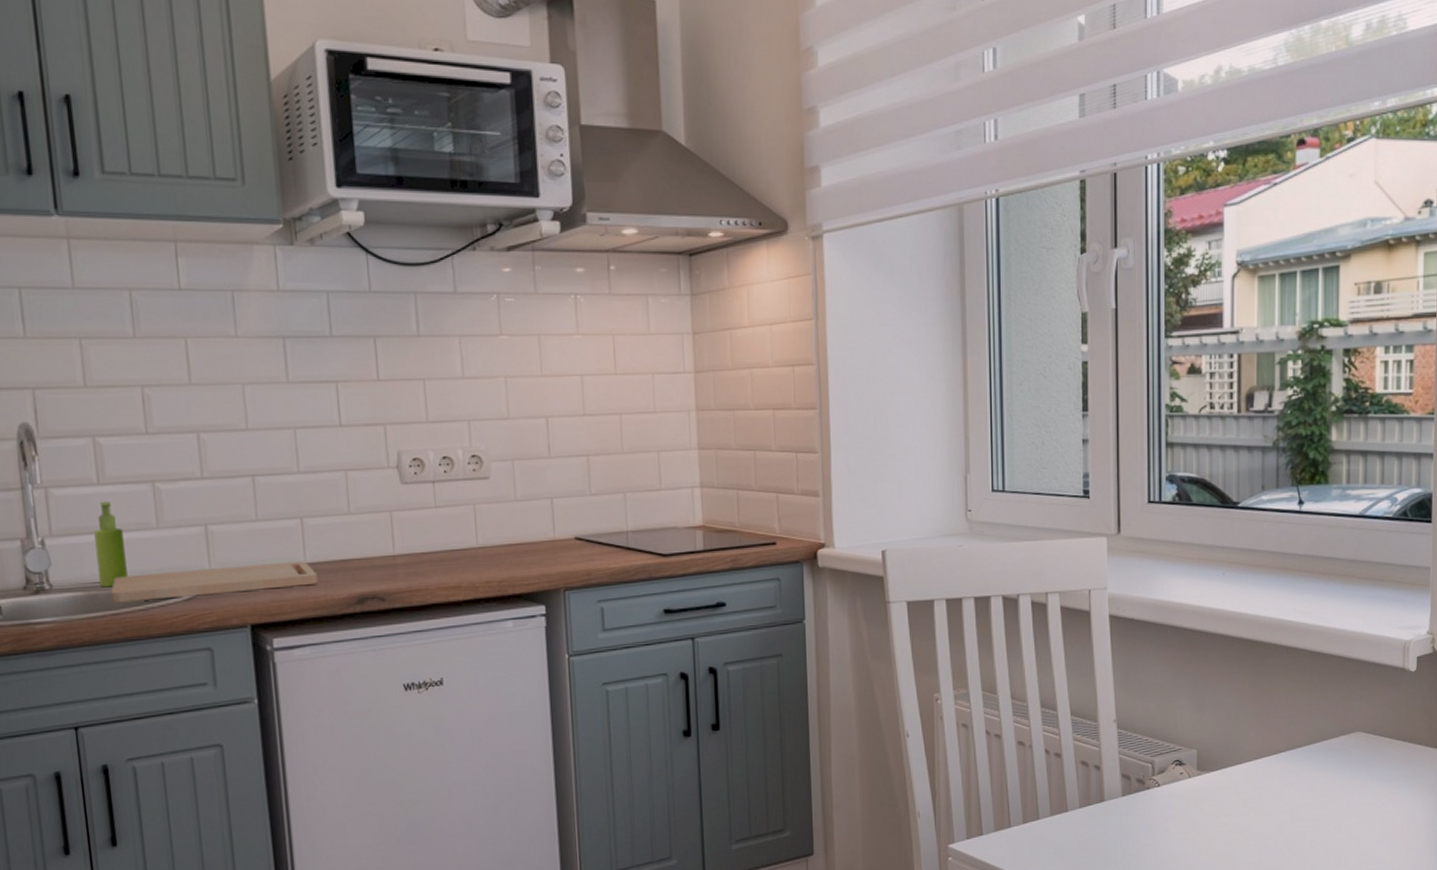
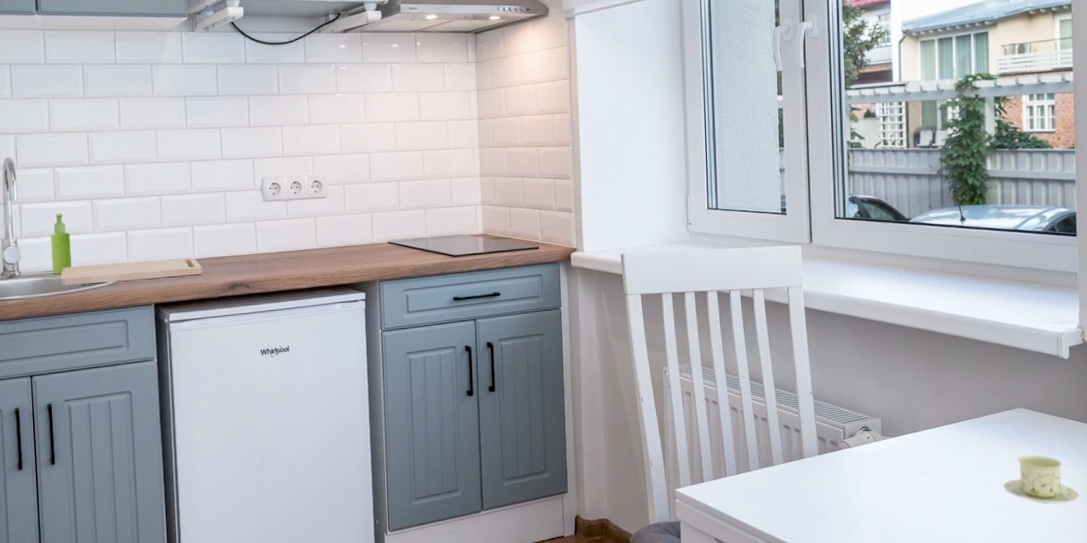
cup and saucer: none [1335,787,1421,844] -> present [1003,455,1080,503]

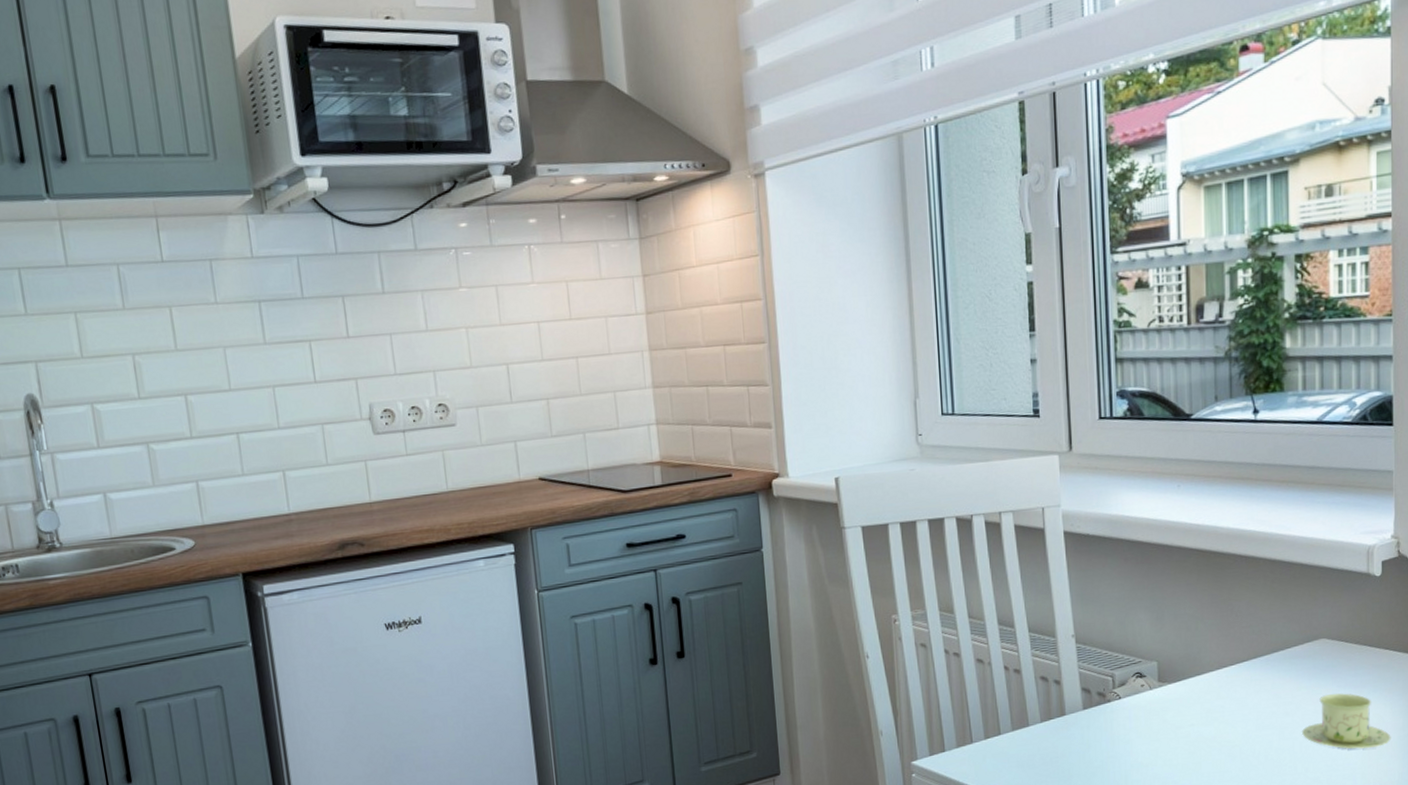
soap dispenser: present [51,214,72,275] -> none [97,464,129,544]
cutting board: present [59,257,203,286] -> none [114,511,302,558]

